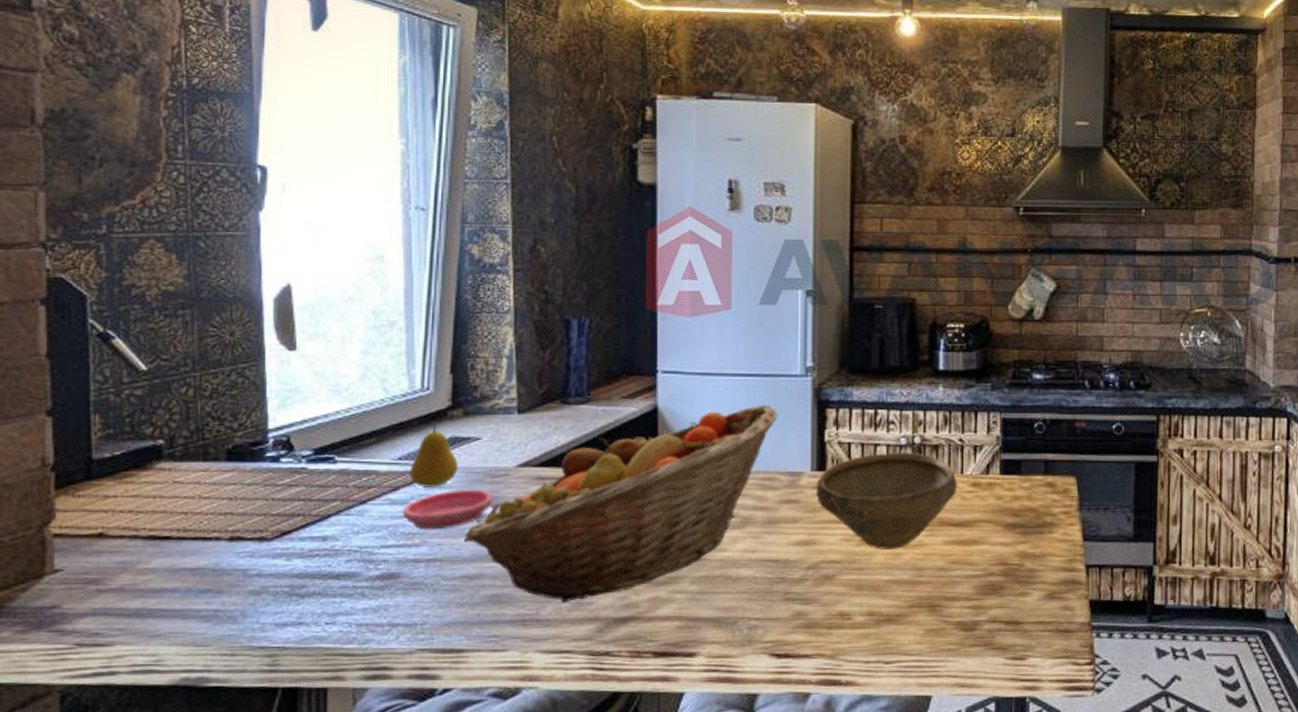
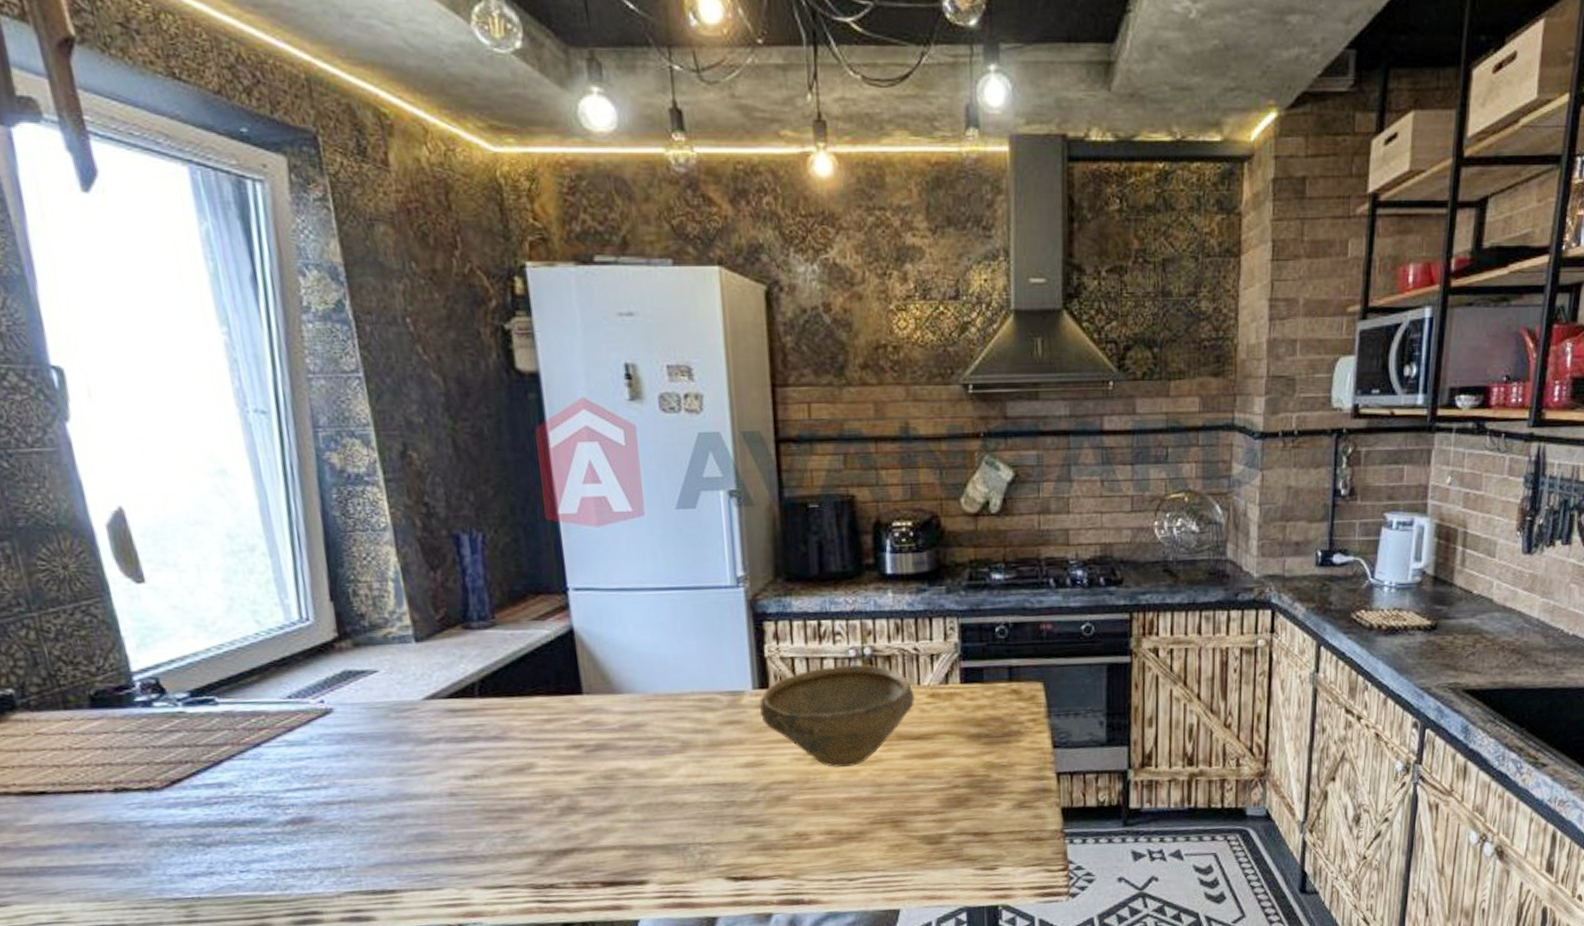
saucer: present [402,489,494,530] -> none [302,725,403,771]
fruit: present [408,423,459,487] -> none [302,657,358,727]
fruit basket: present [463,404,778,603] -> none [376,620,710,838]

